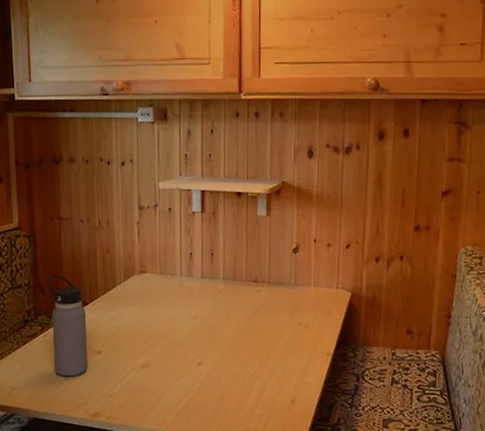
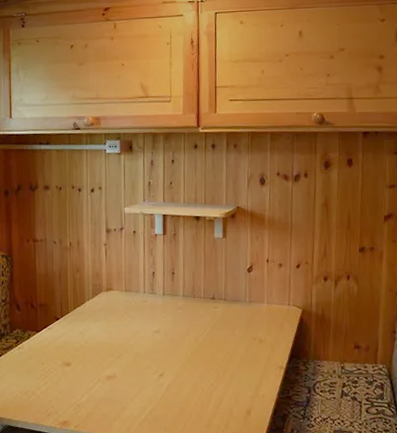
water bottle: present [48,275,87,377] -> none [23,292,58,387]

